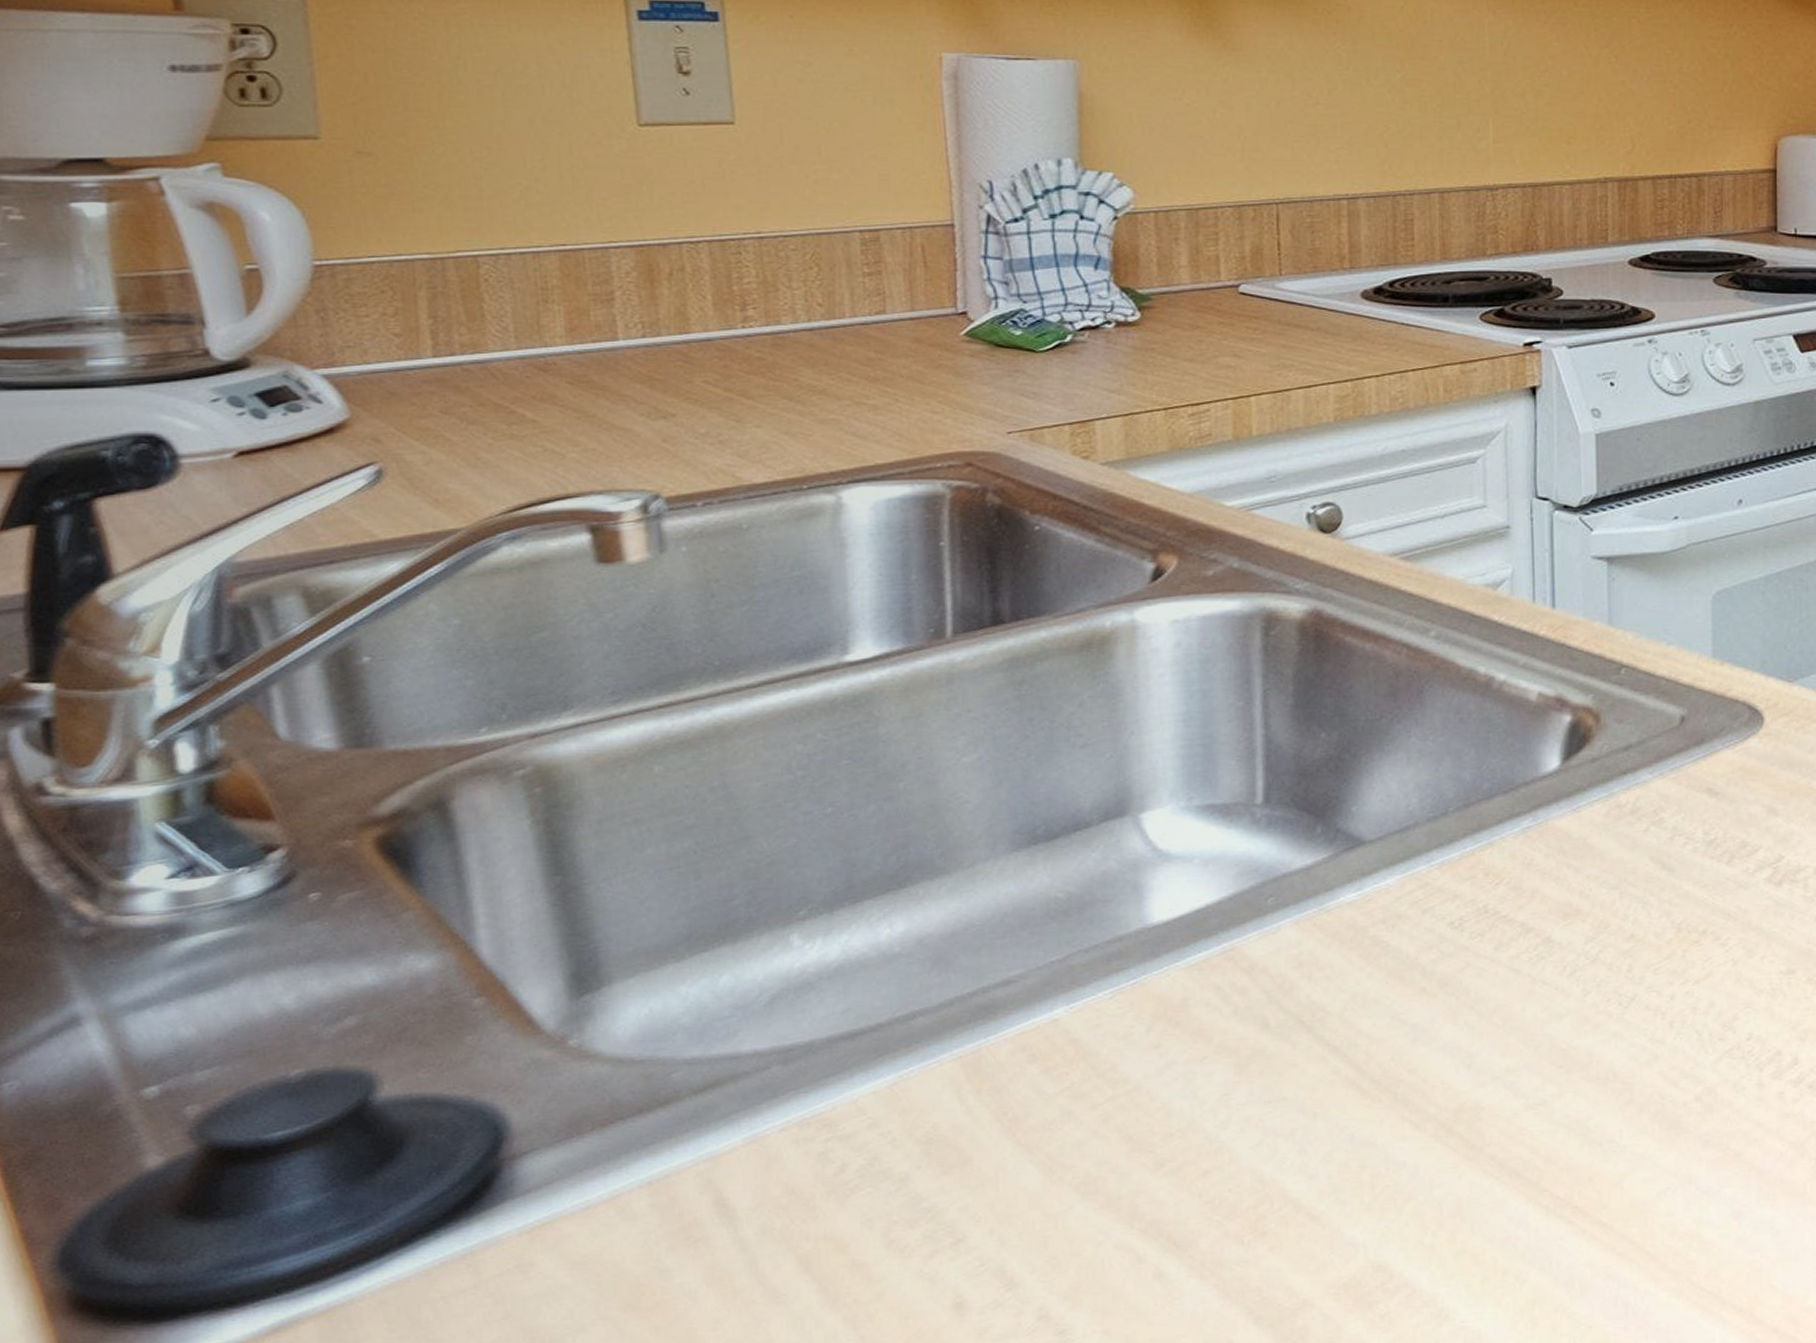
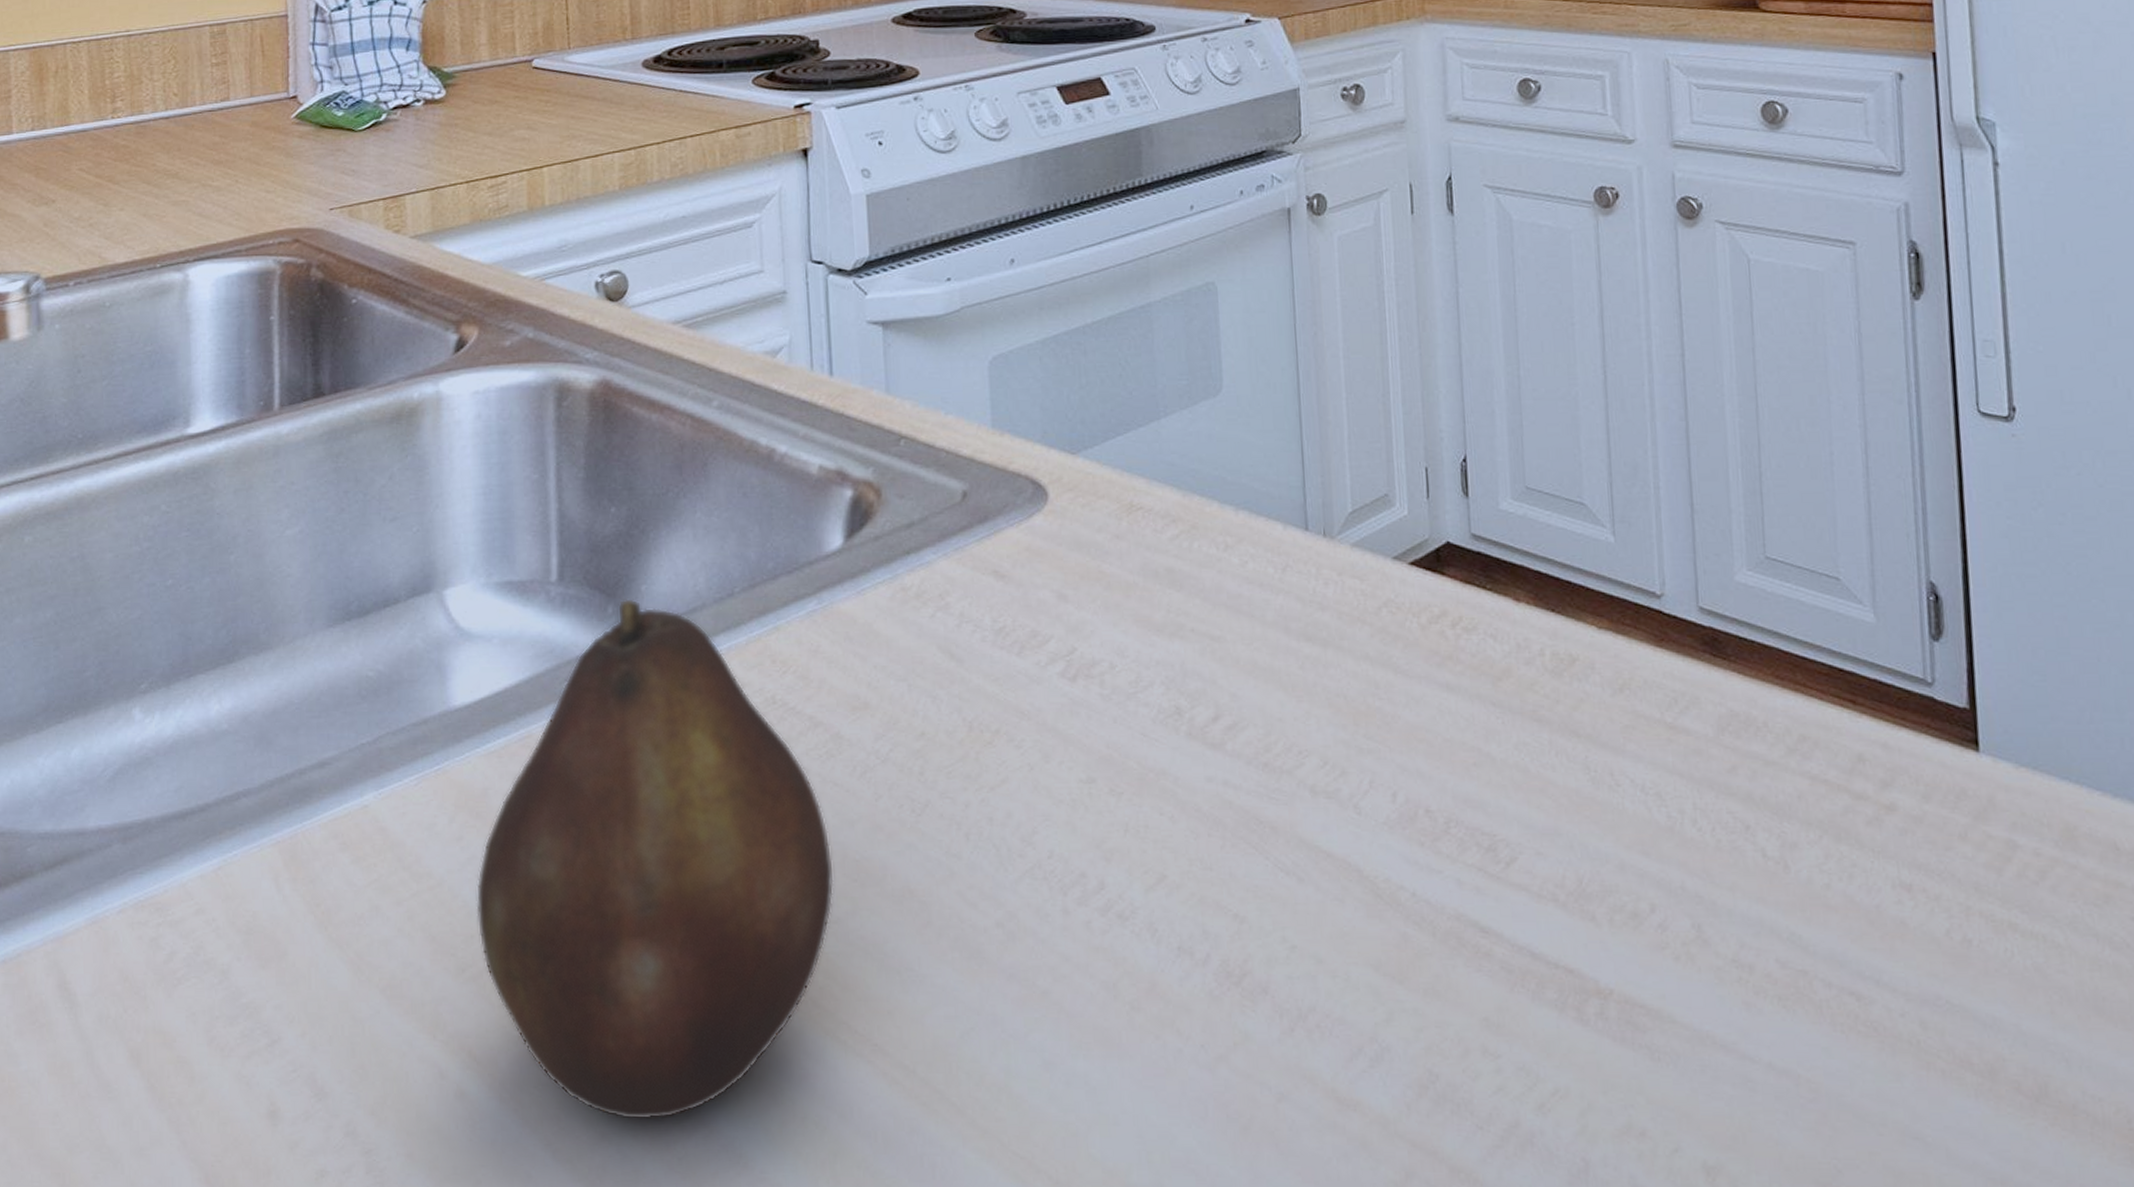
fruit: none [1175,819,1542,1287] -> present [475,599,835,1121]

